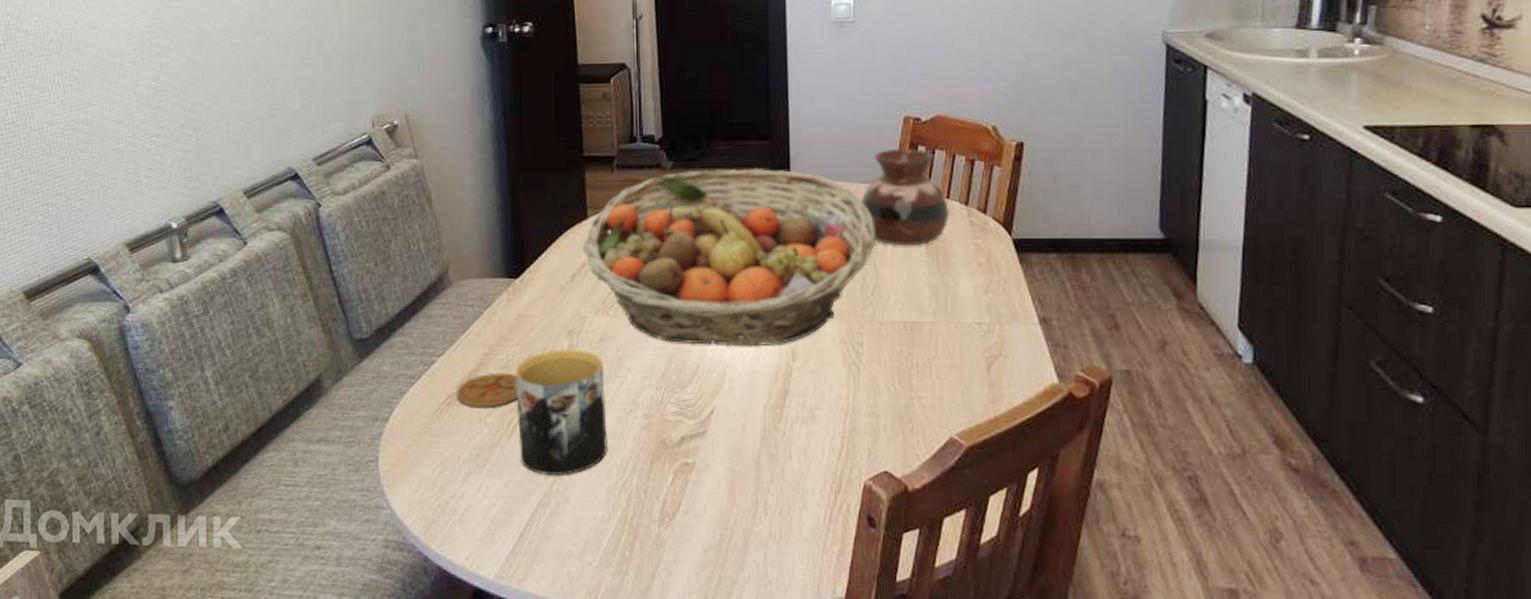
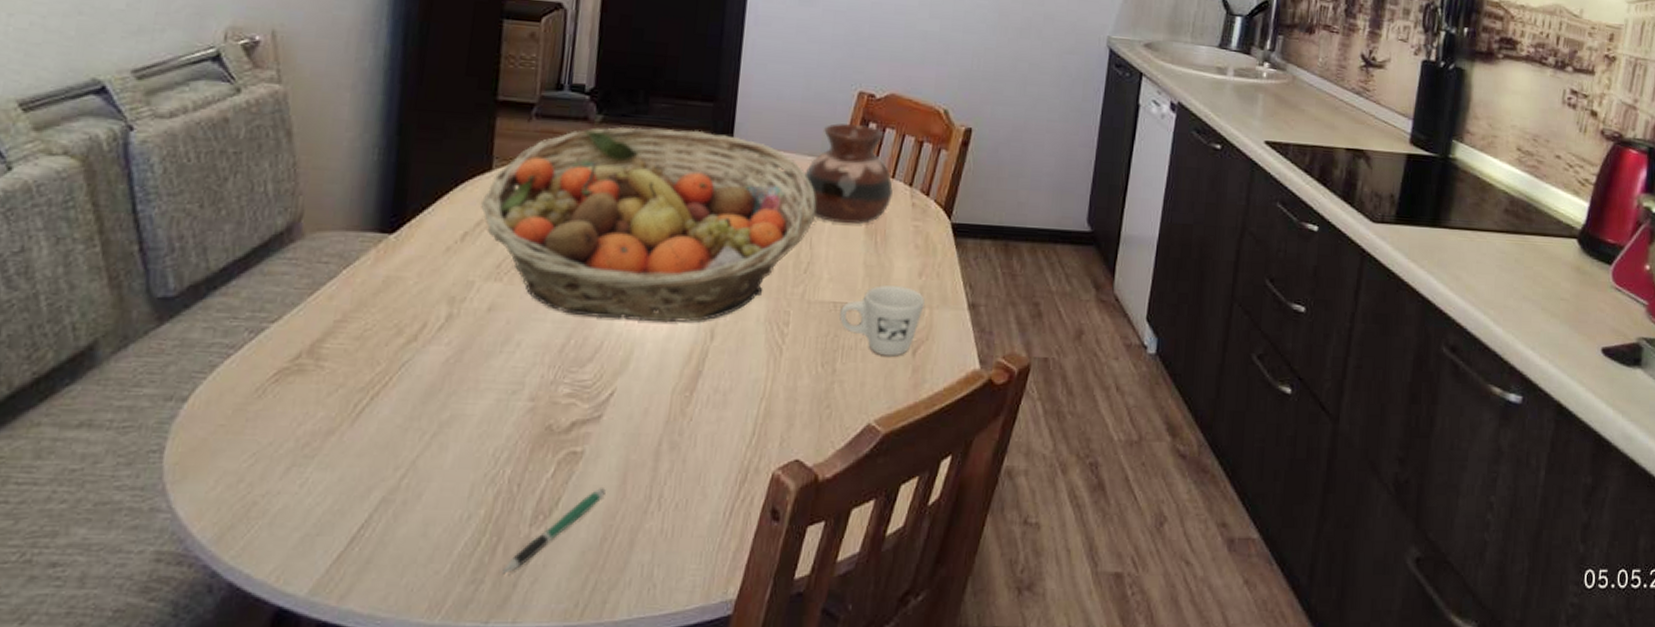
coaster: present [457,372,517,407] -> none [289,344,375,386]
mug: present [516,349,607,475] -> none [364,318,488,467]
pen: none [641,495,718,567] -> present [502,488,606,574]
mug: none [911,304,994,372] -> present [840,285,925,356]

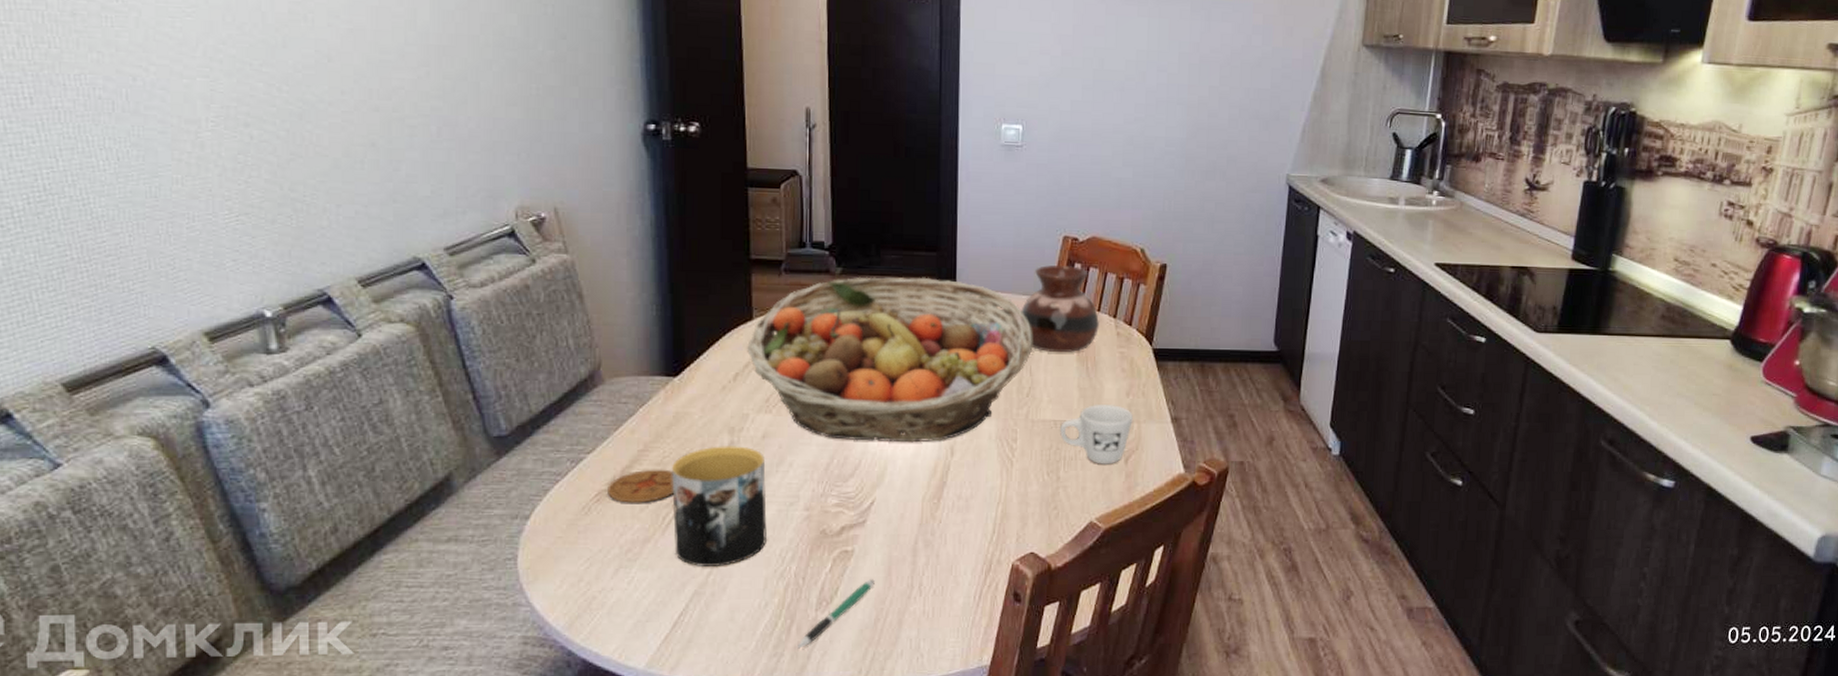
coaster: none [289,344,375,386] -> present [608,469,674,503]
mug: none [364,318,488,467] -> present [672,446,767,566]

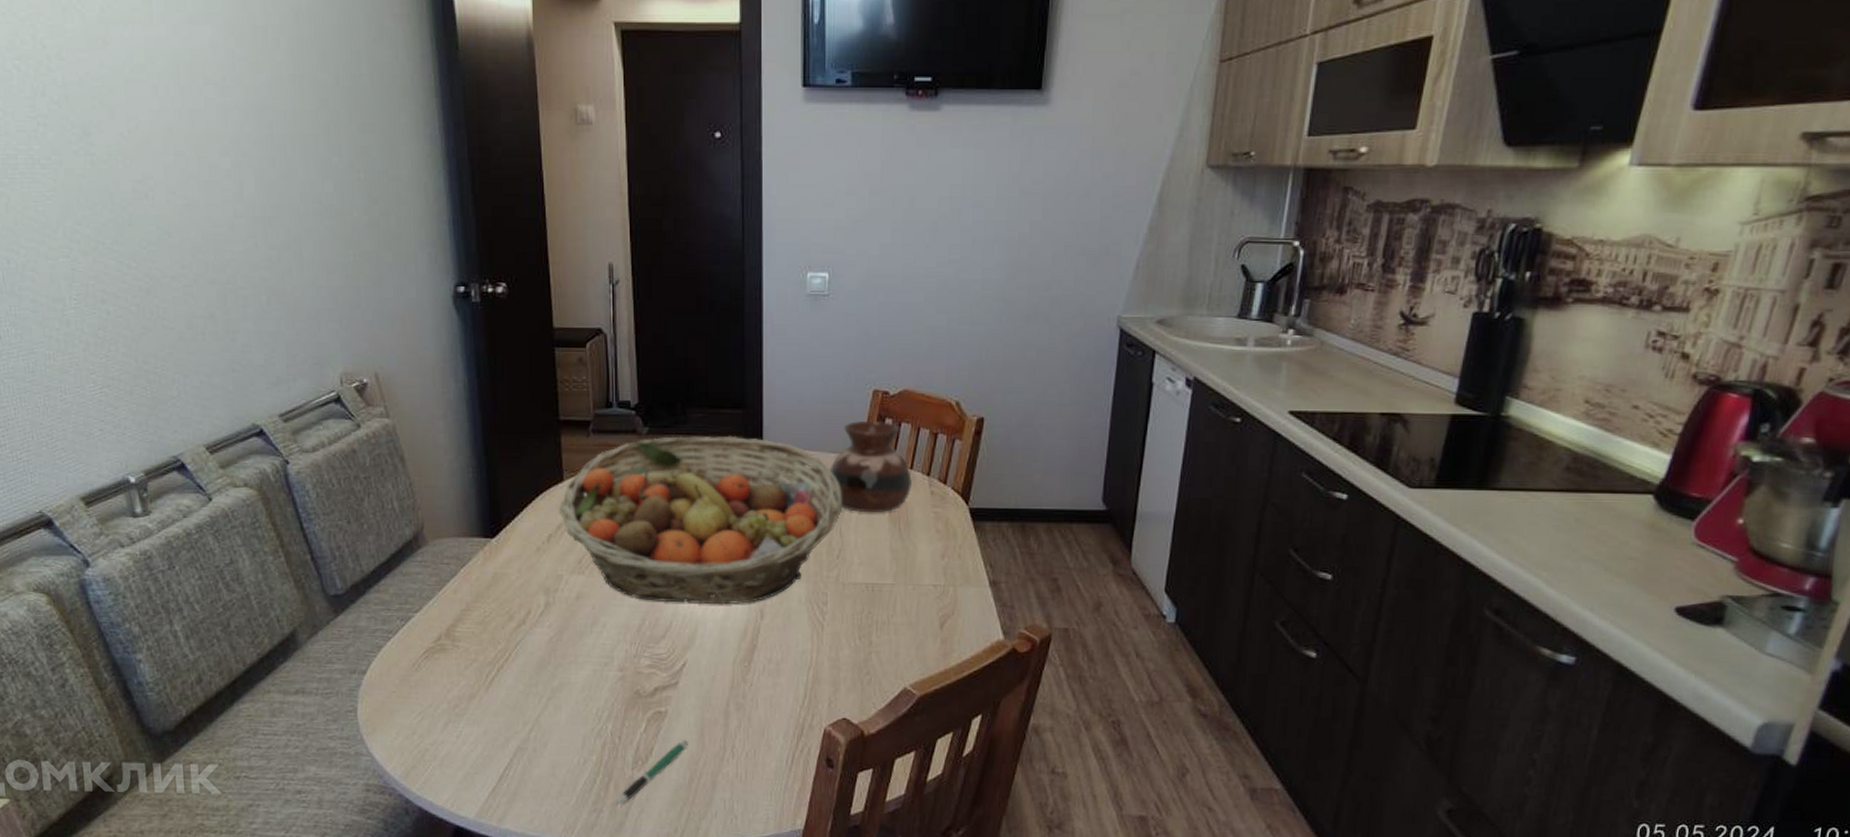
coaster: present [608,469,674,503] -> none [434,628,495,661]
mug: present [672,446,767,566] -> none [493,606,583,723]
mug: present [1060,405,1133,465] -> none [872,567,948,630]

